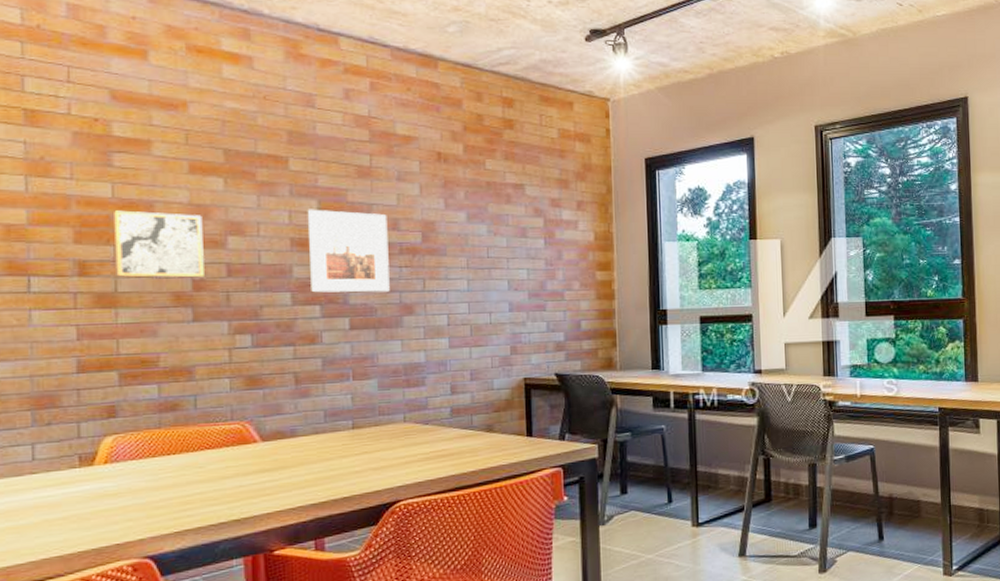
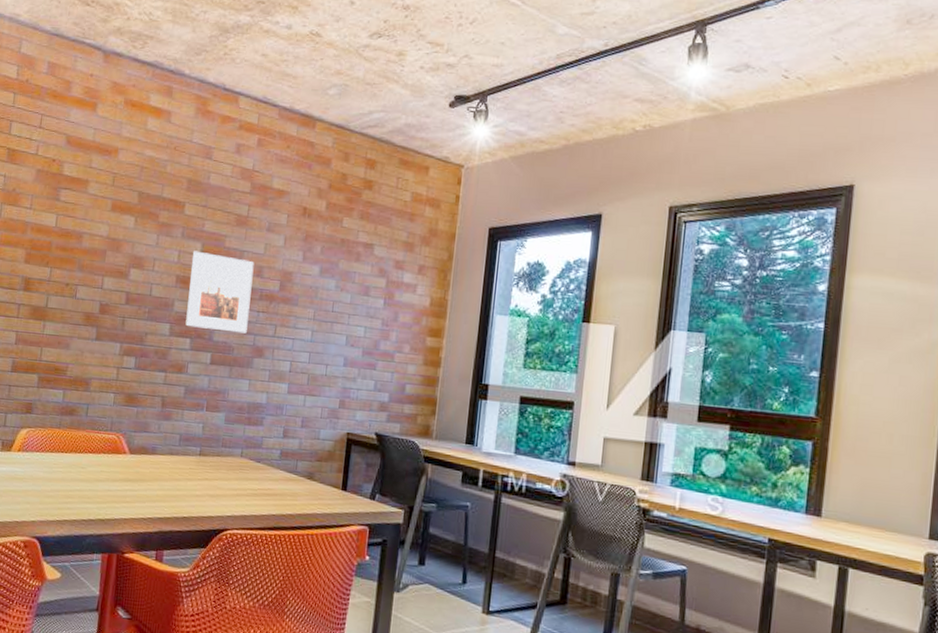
wall art: present [114,210,204,278] -> none [48,238,115,302]

